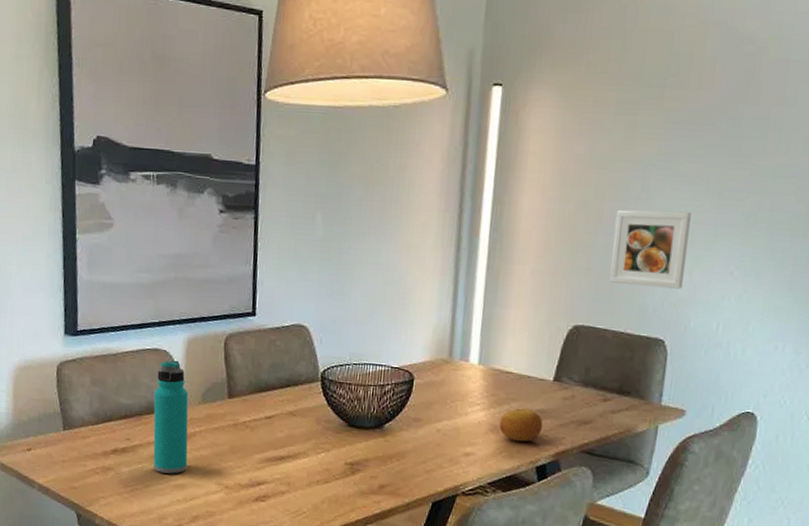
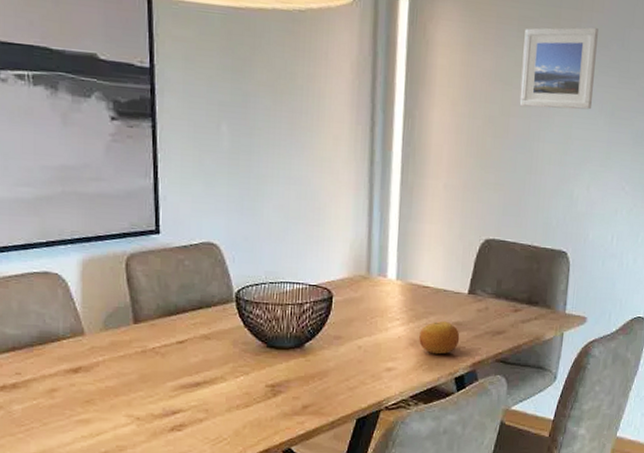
water bottle: present [153,360,189,474] -> none [46,284,92,409]
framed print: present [609,209,691,289] -> none [517,126,588,203]
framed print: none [616,105,706,191] -> present [520,27,598,110]

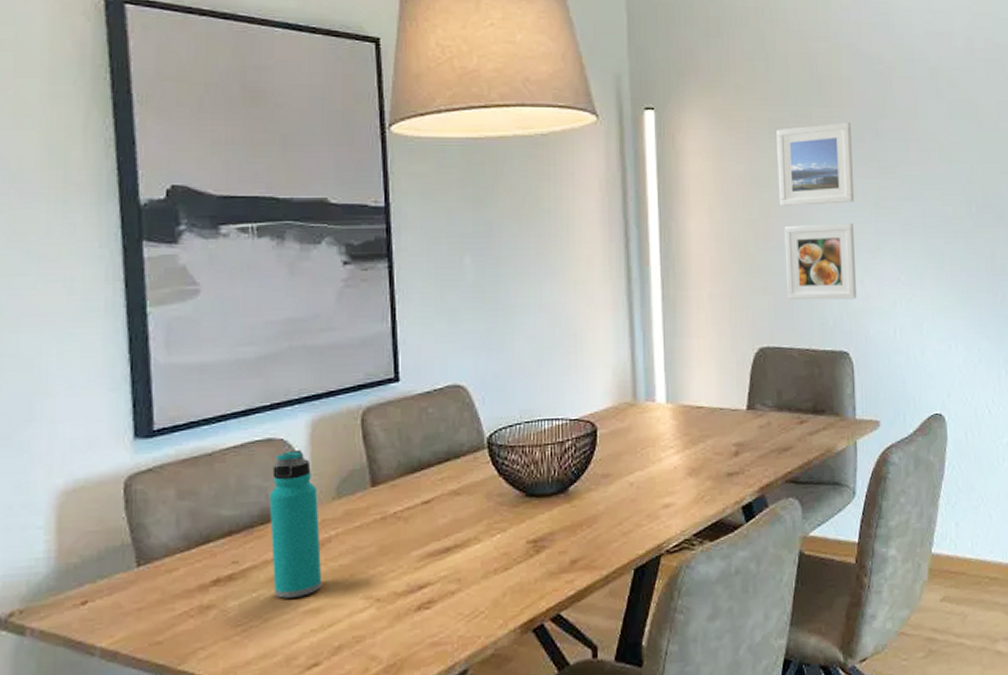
water bottle: none [46,284,92,409] -> present [268,449,323,599]
fruit: present [419,321,460,355] -> none [697,443,743,483]
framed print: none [517,126,588,203] -> present [784,223,856,300]

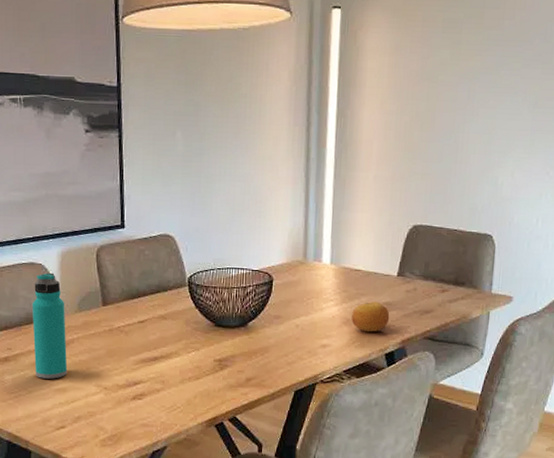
fruit: none [697,443,743,483] -> present [352,301,390,332]
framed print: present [776,121,855,207] -> none [445,23,521,102]
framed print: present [784,223,856,300] -> none [443,119,511,189]

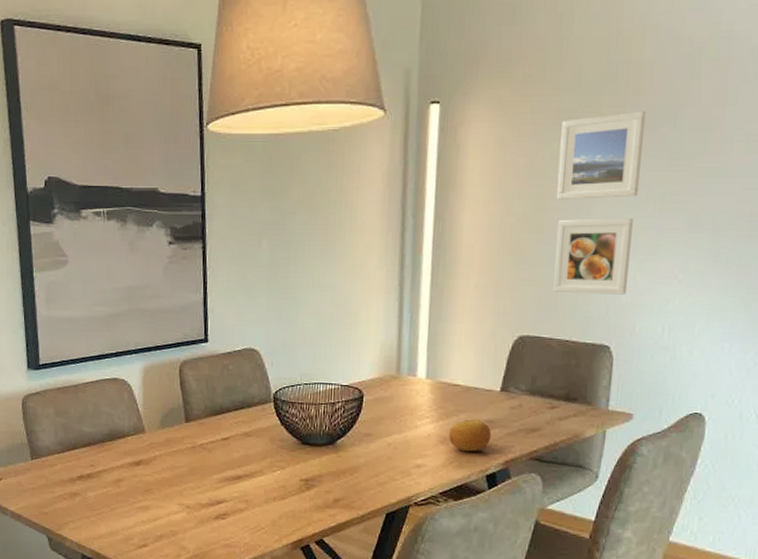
water bottle: present [31,272,68,379] -> none [114,388,150,497]
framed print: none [443,119,511,189] -> present [553,218,633,295]
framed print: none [445,23,521,102] -> present [556,110,646,200]

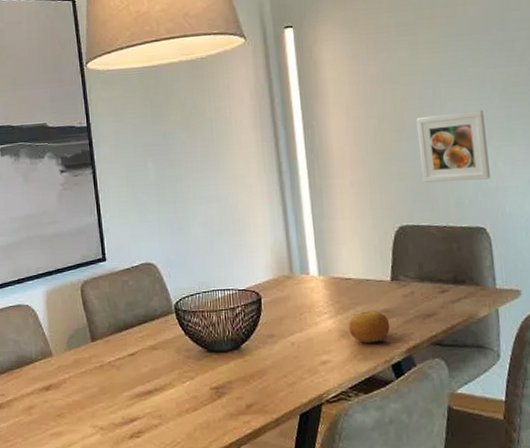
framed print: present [556,110,646,200] -> none [404,18,484,101]

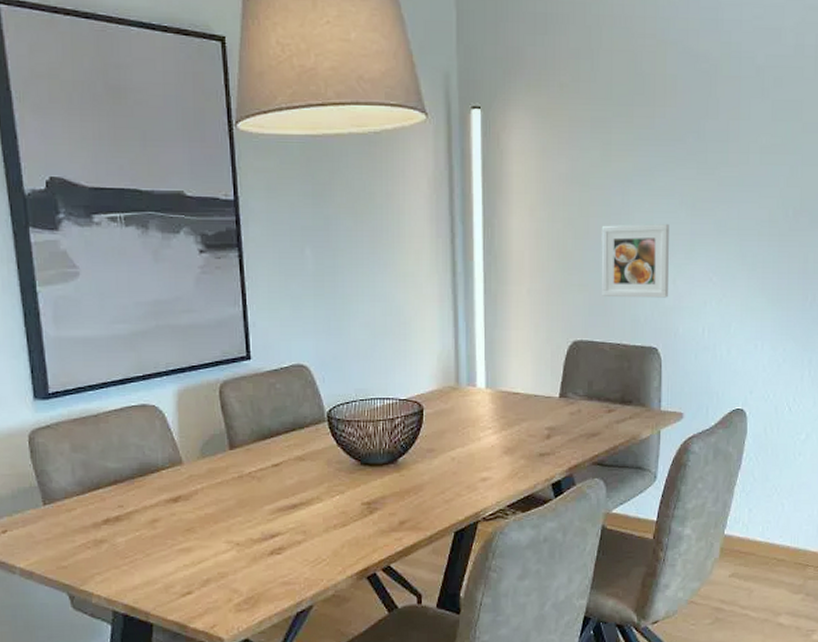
fruit: present [349,309,390,344] -> none [513,426,554,461]

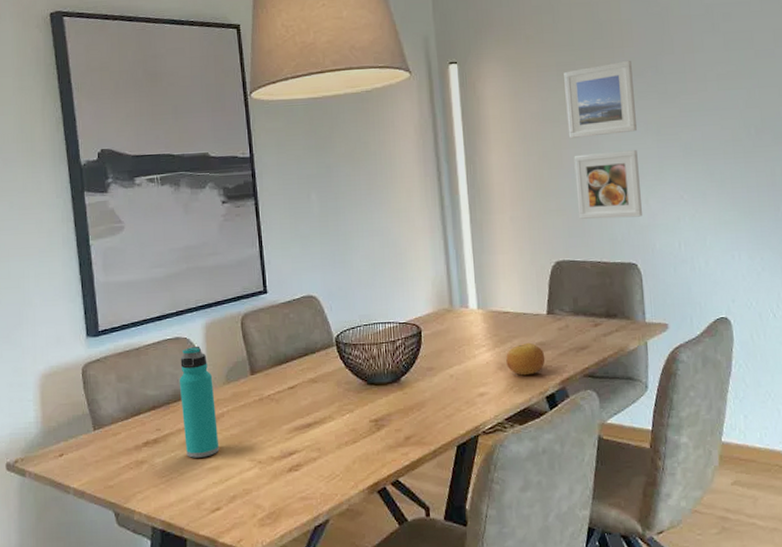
water bottle: none [145,415,192,538] -> present [179,346,220,458]
fruit: none [513,426,554,461] -> present [506,342,546,376]
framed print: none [598,122,672,207] -> present [564,60,638,139]

